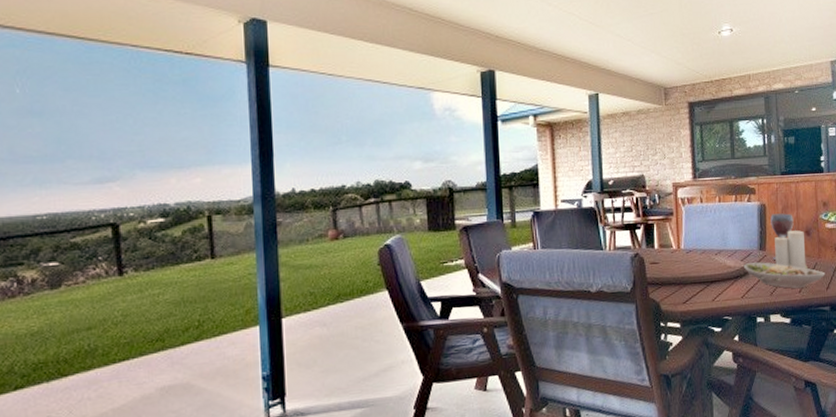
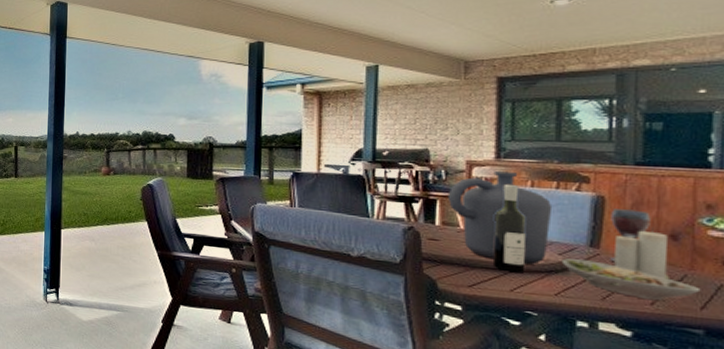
water jug: none [661,190,734,274] -> present [447,171,553,265]
bottle: none [696,201,720,284] -> present [493,183,527,273]

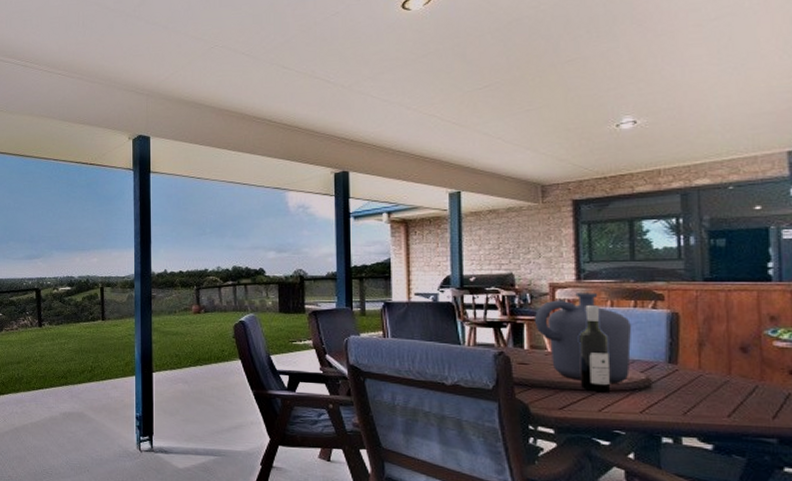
salad: present [561,258,701,301] -> none [643,376,772,413]
cup: present [610,209,651,263] -> none [686,324,722,377]
candle: present [614,228,669,279] -> none [691,341,742,391]

